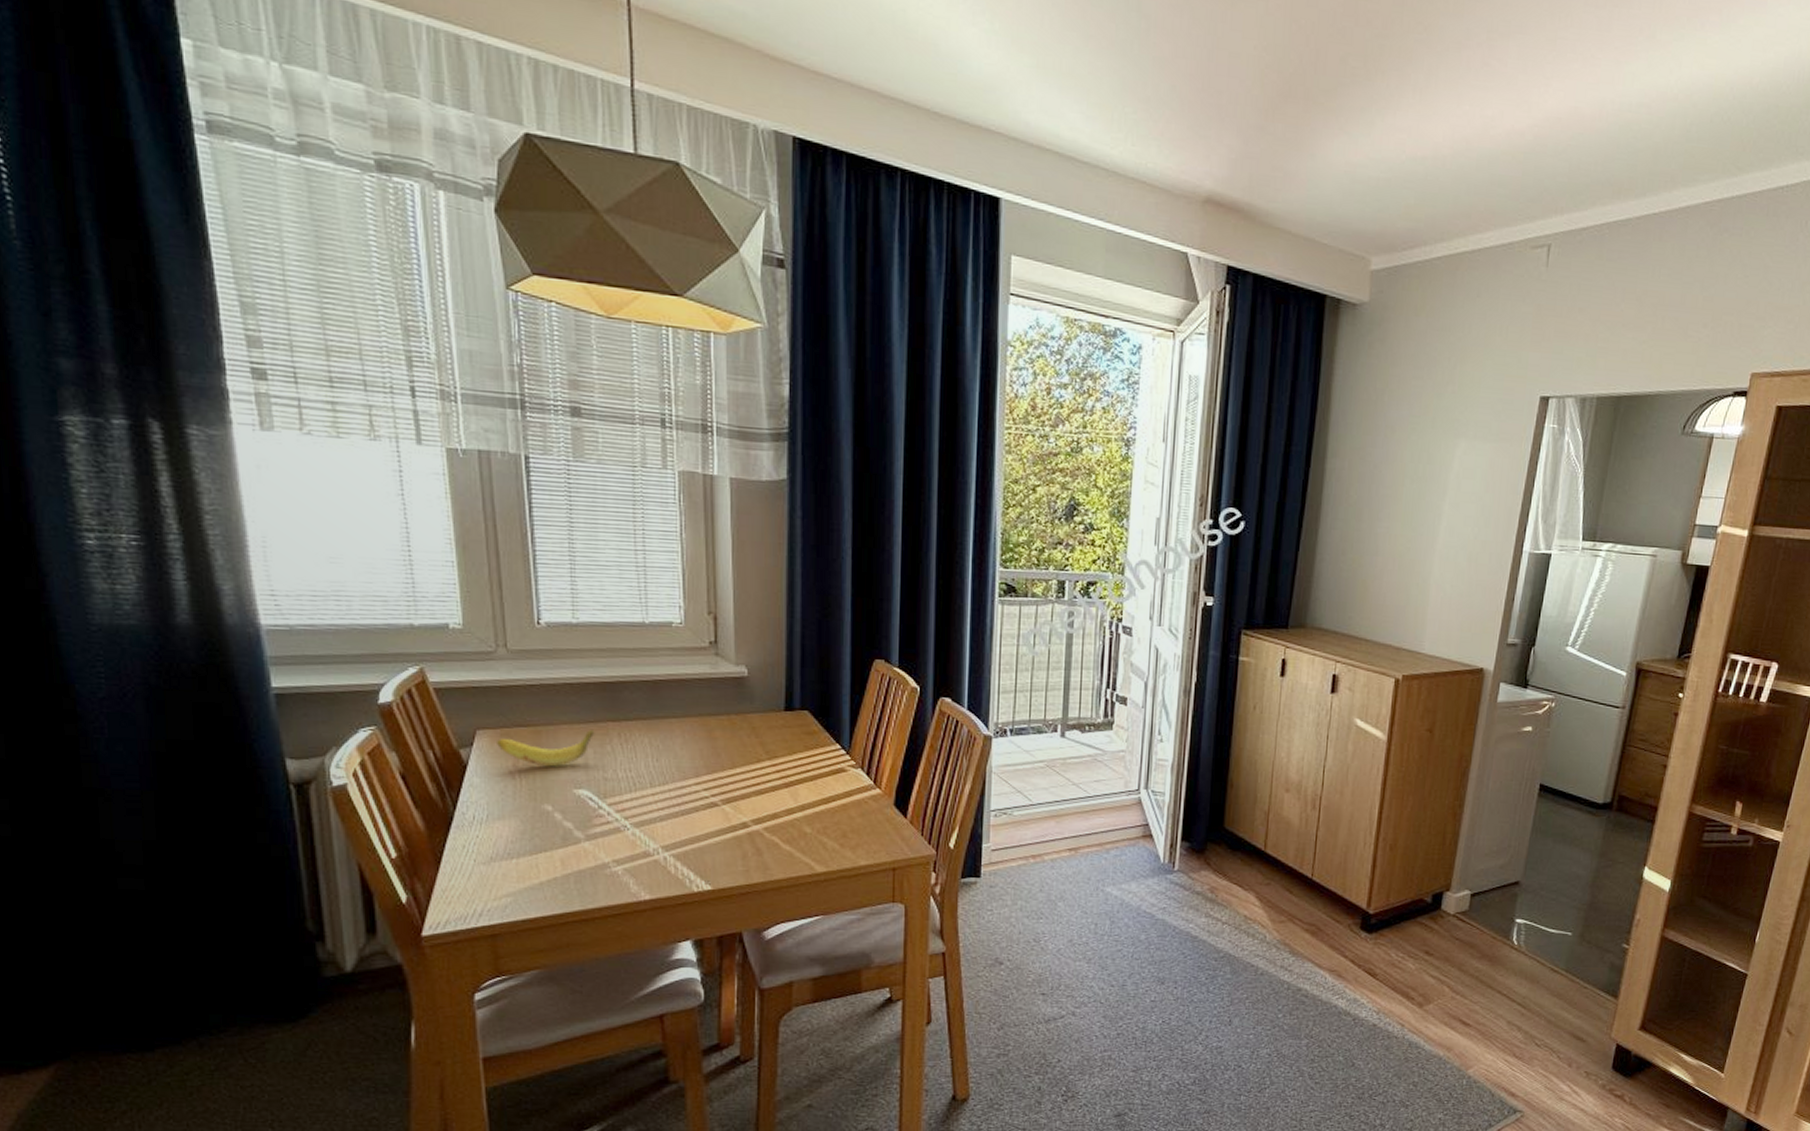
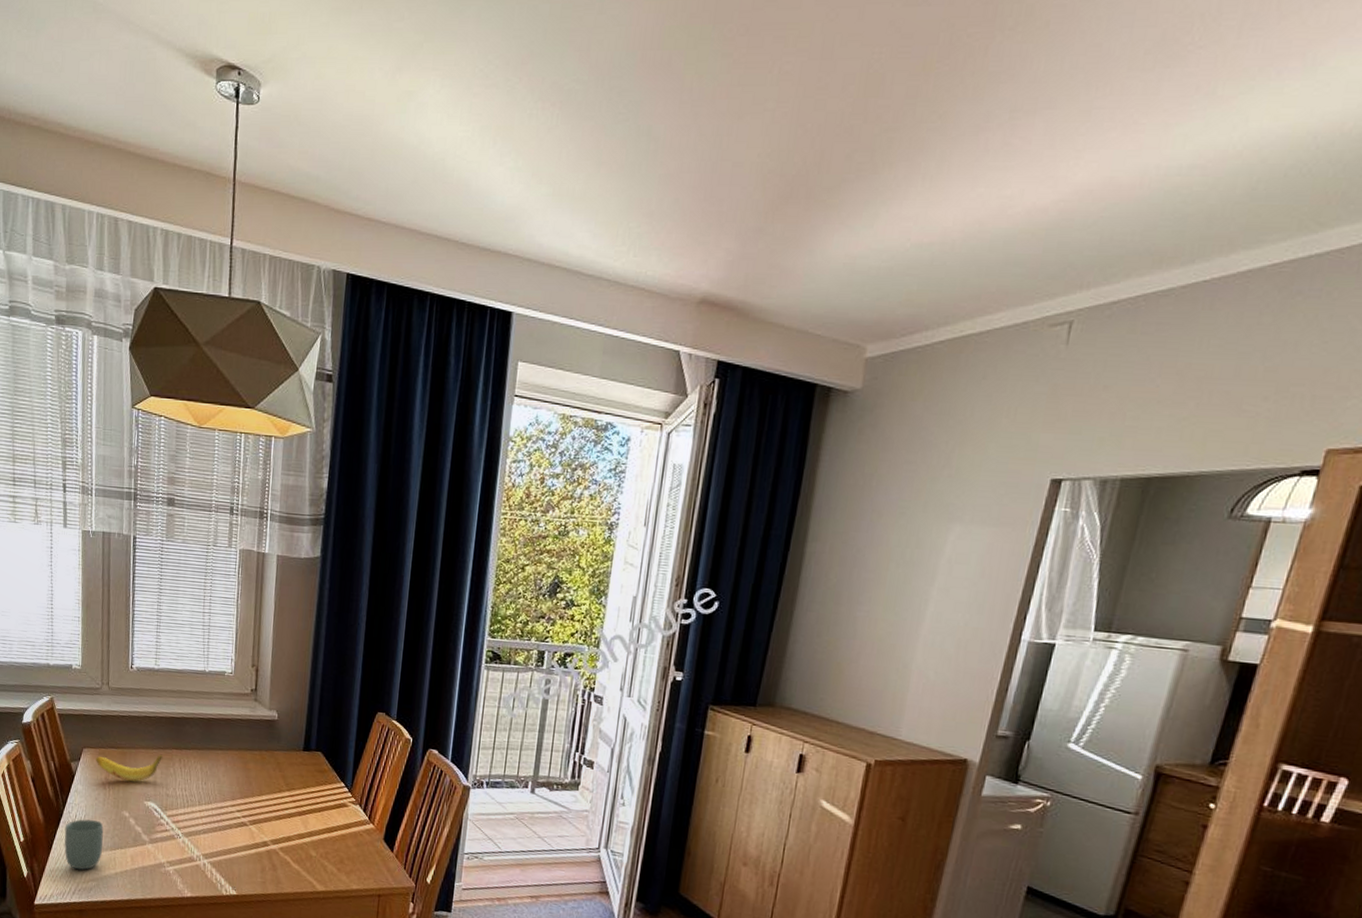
cup: none [458,819,519,885] -> present [63,819,104,870]

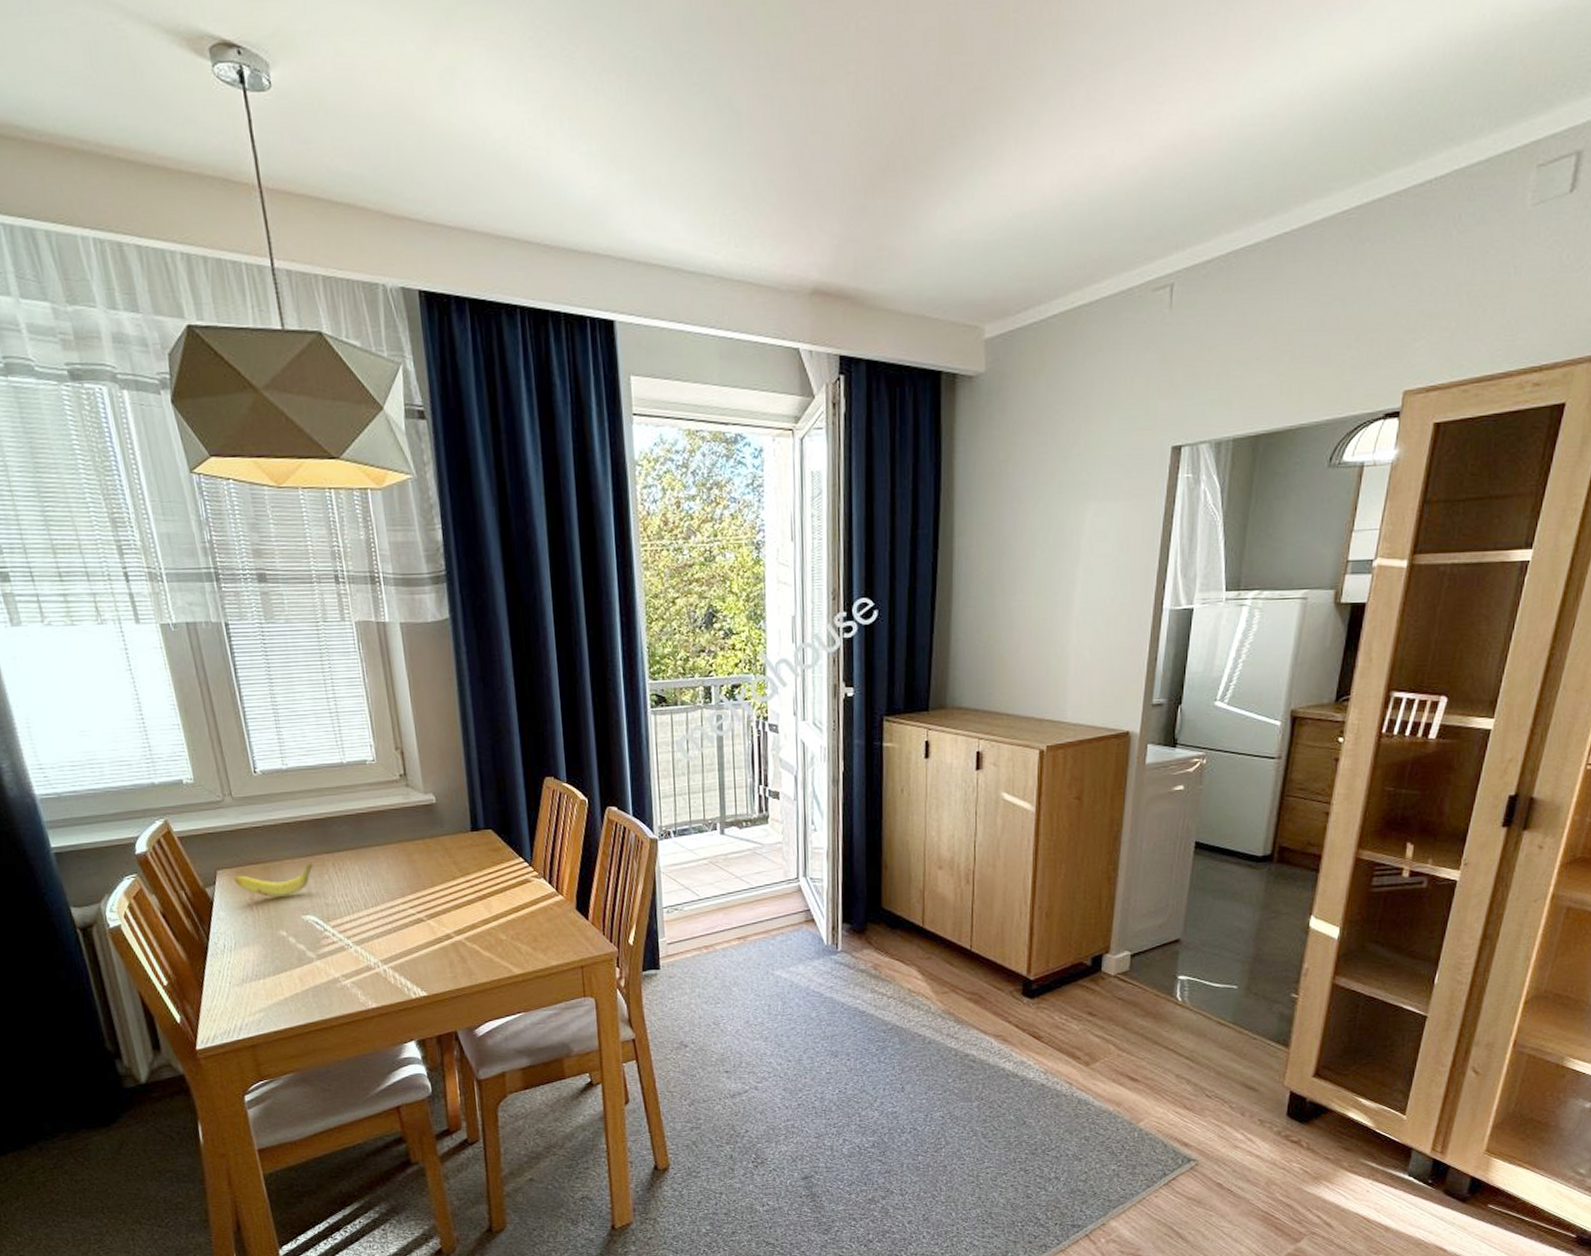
cup: present [63,819,104,870] -> none [213,946,265,1004]

